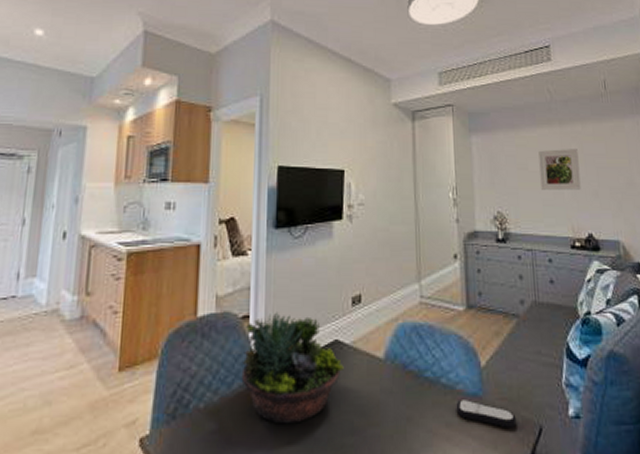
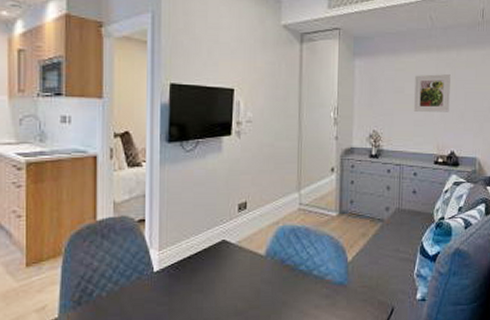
succulent planter: present [241,312,344,424] -> none [139,216,230,308]
remote control: present [456,398,517,428] -> none [324,286,374,309]

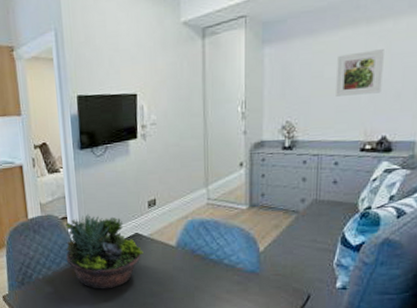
succulent planter: none [139,216,230,308] -> present [65,214,144,289]

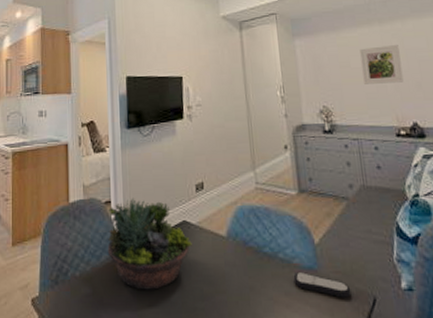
remote control: none [236,274,288,295] -> present [293,271,351,298]

